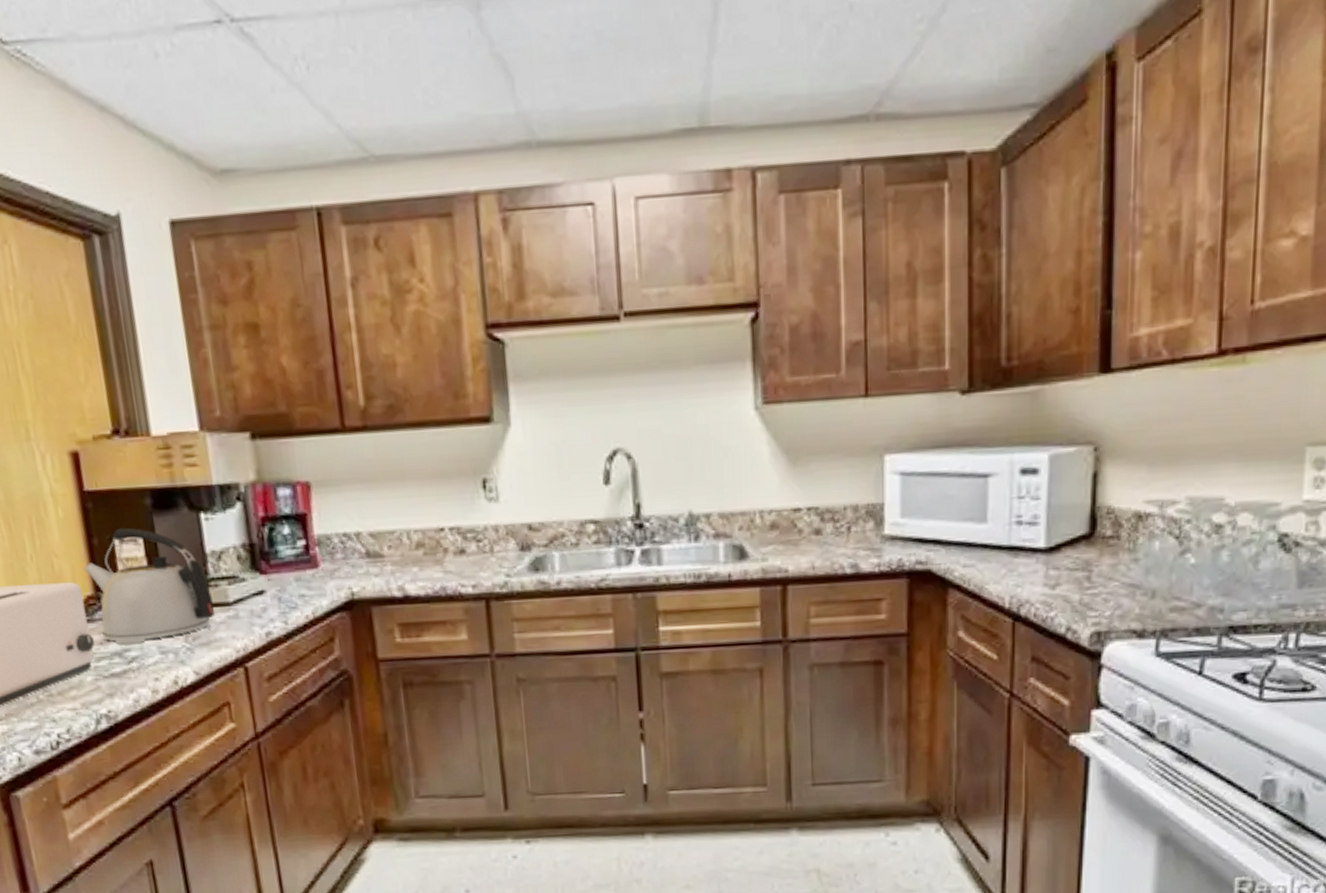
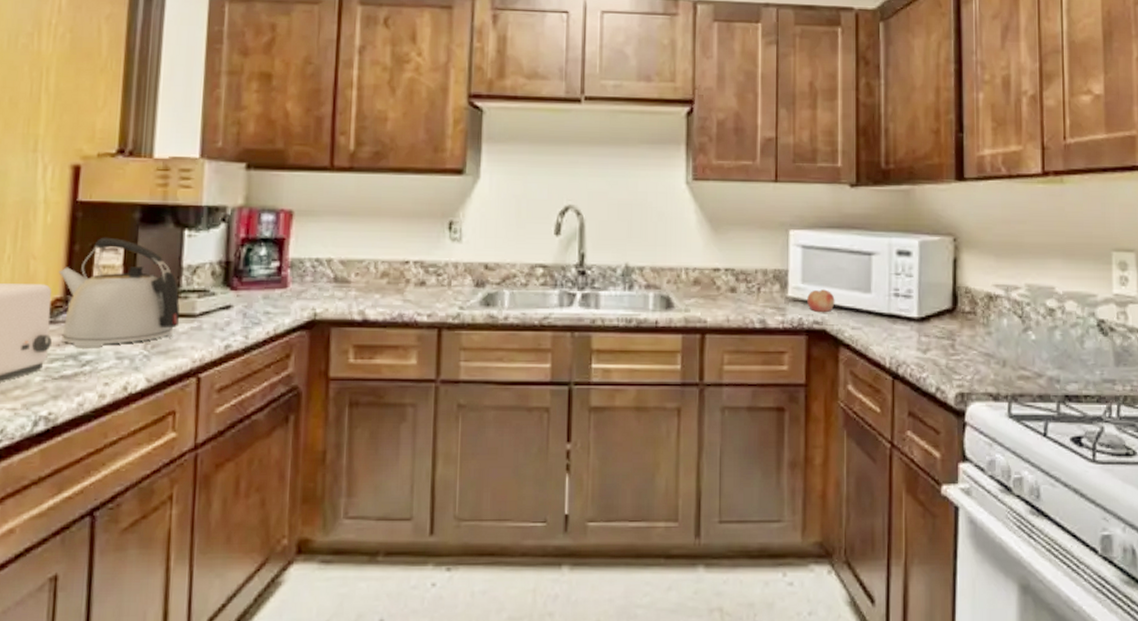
fruit: none [908,523,942,551] -> present [807,289,835,313]

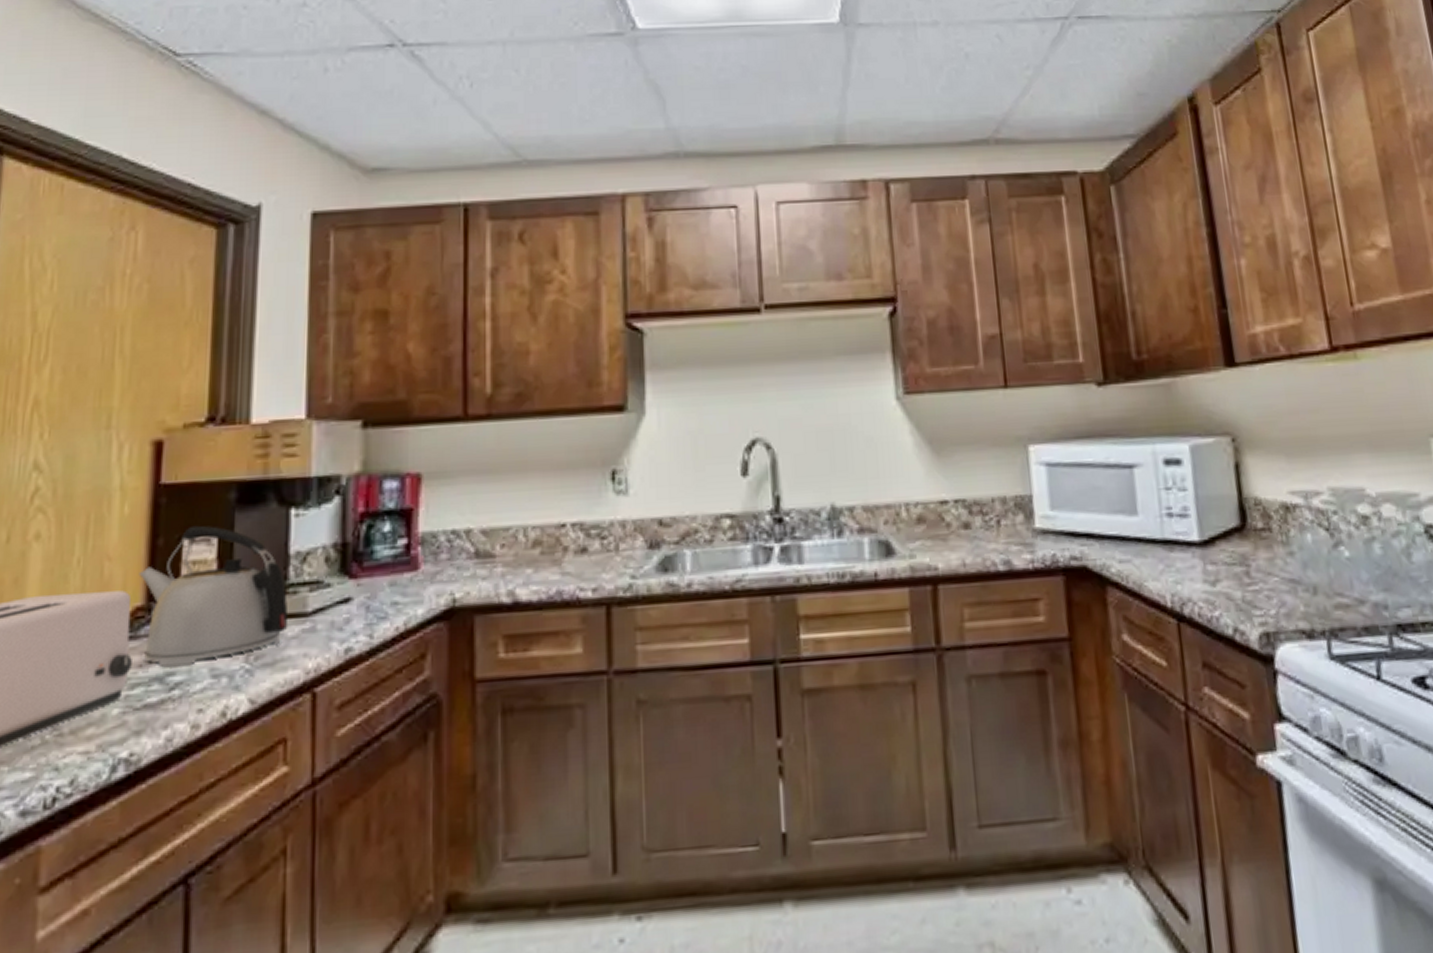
fruit: present [807,289,835,313] -> none [1059,515,1095,546]

